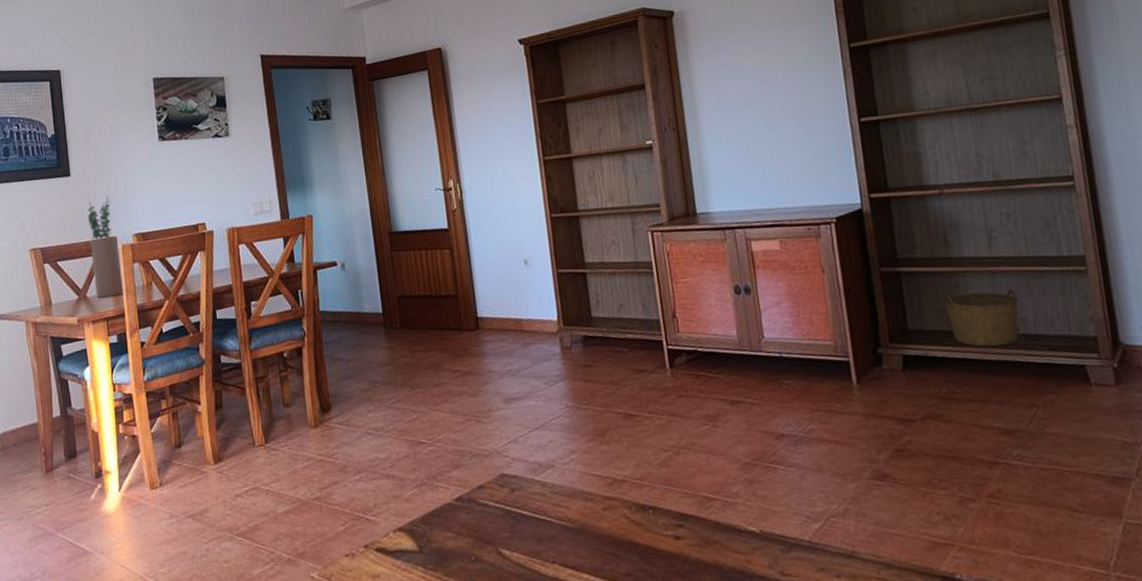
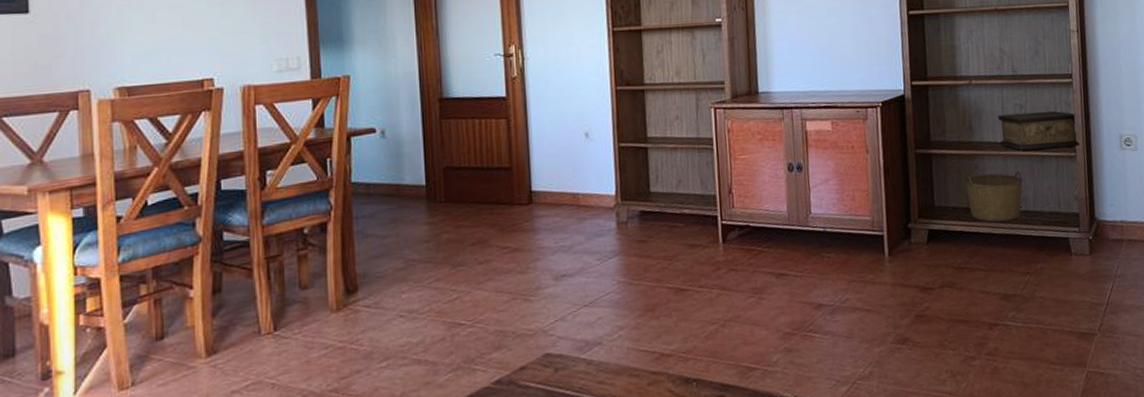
vase: present [87,195,124,299] -> none [50,39,97,165]
decorative box: none [978,219,1092,266] -> present [997,111,1080,151]

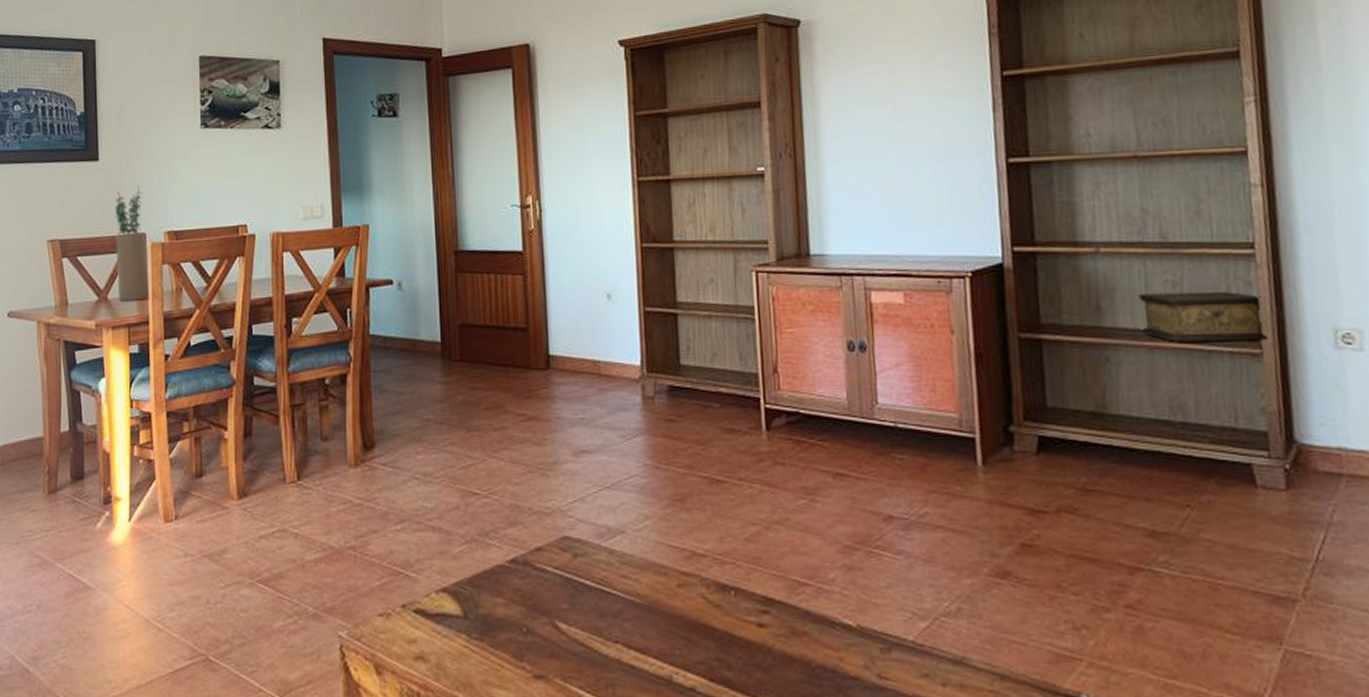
vase: none [50,39,97,165] -> present [114,185,150,303]
basket: present [965,171,1023,222] -> none [1091,370,1178,435]

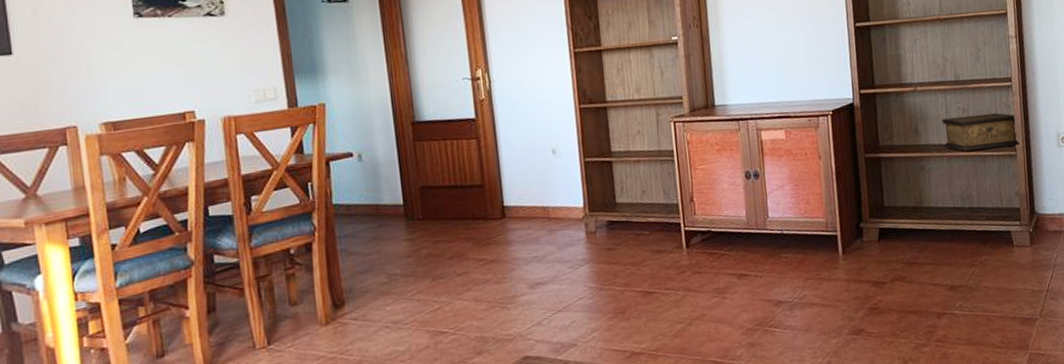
vase: present [114,185,150,303] -> none [37,78,89,198]

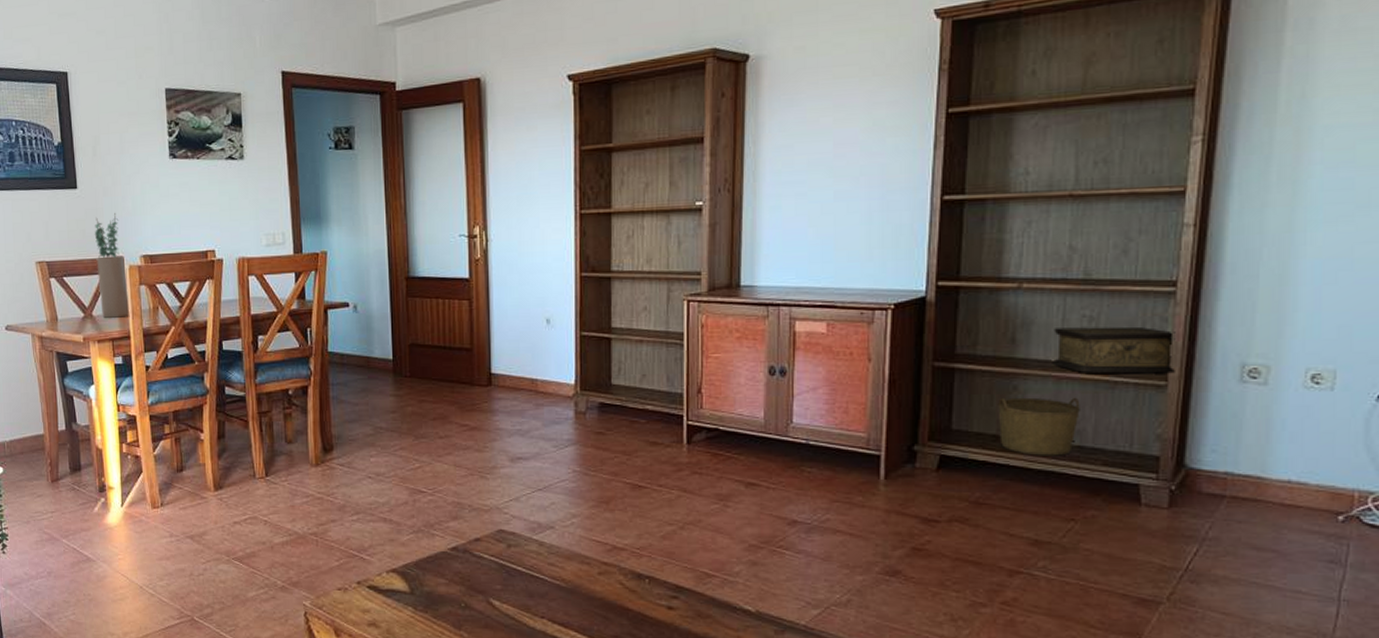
vase: none [37,78,89,198] -> present [94,212,130,319]
basket: none [912,171,967,219] -> present [998,397,1080,456]

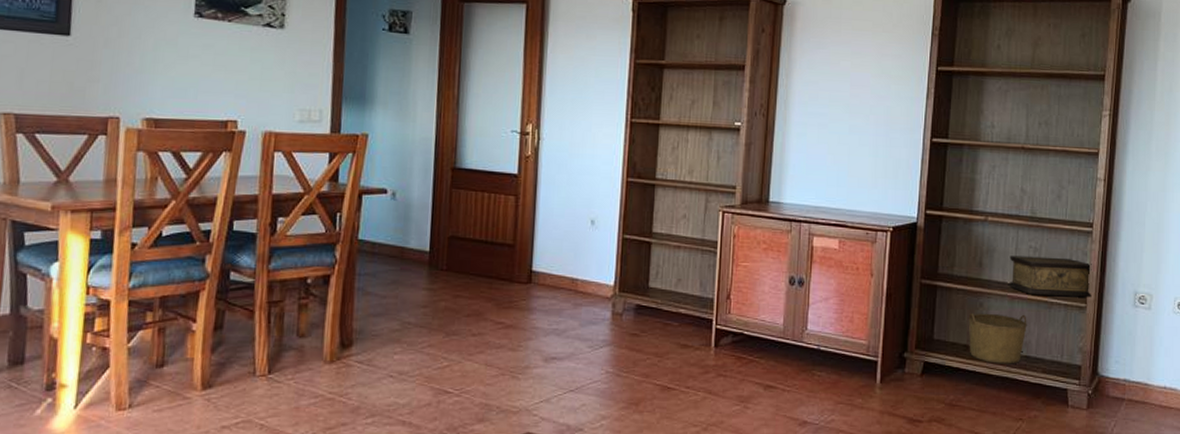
vase: present [94,212,130,319] -> none [81,67,122,187]

